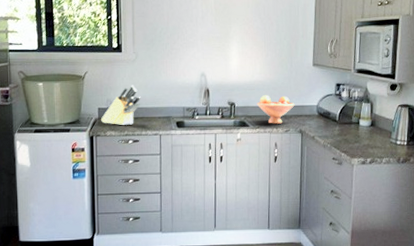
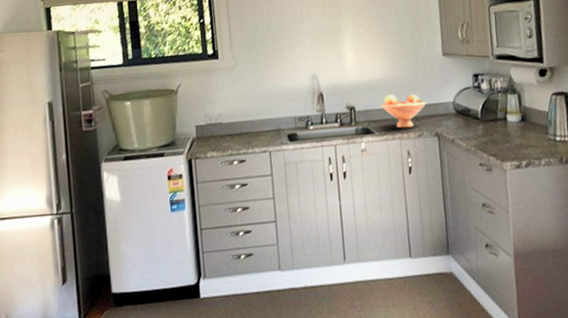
knife block: present [100,85,141,126] -> none [198,95,245,145]

